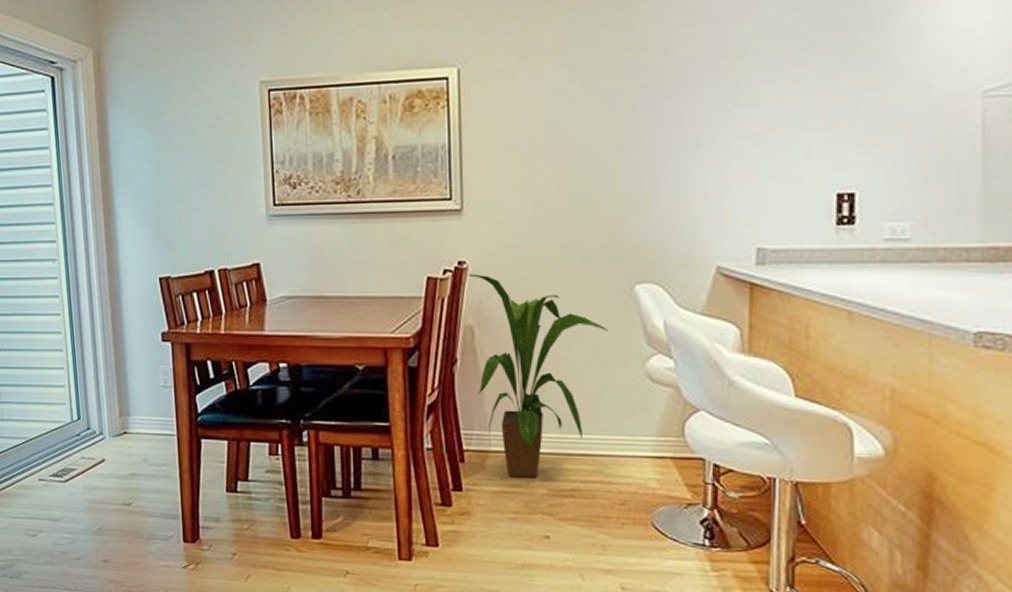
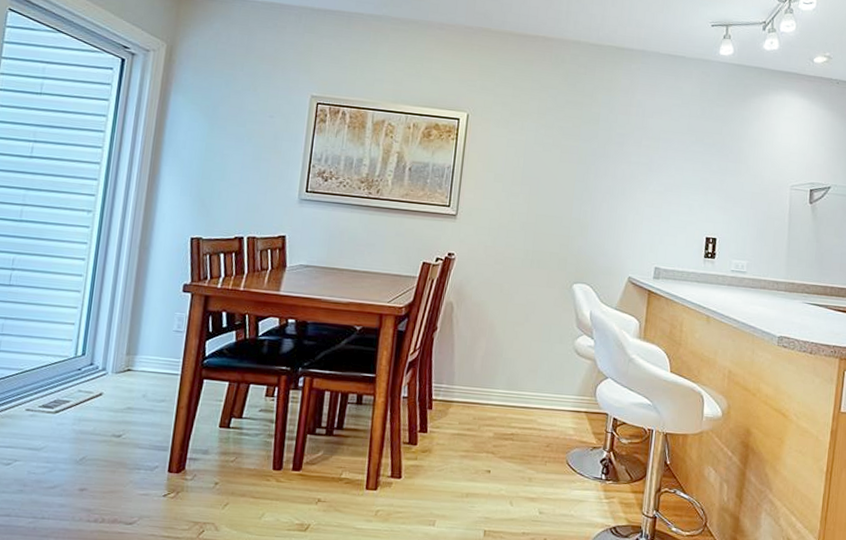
house plant: present [468,273,608,478] -> none [449,263,552,424]

